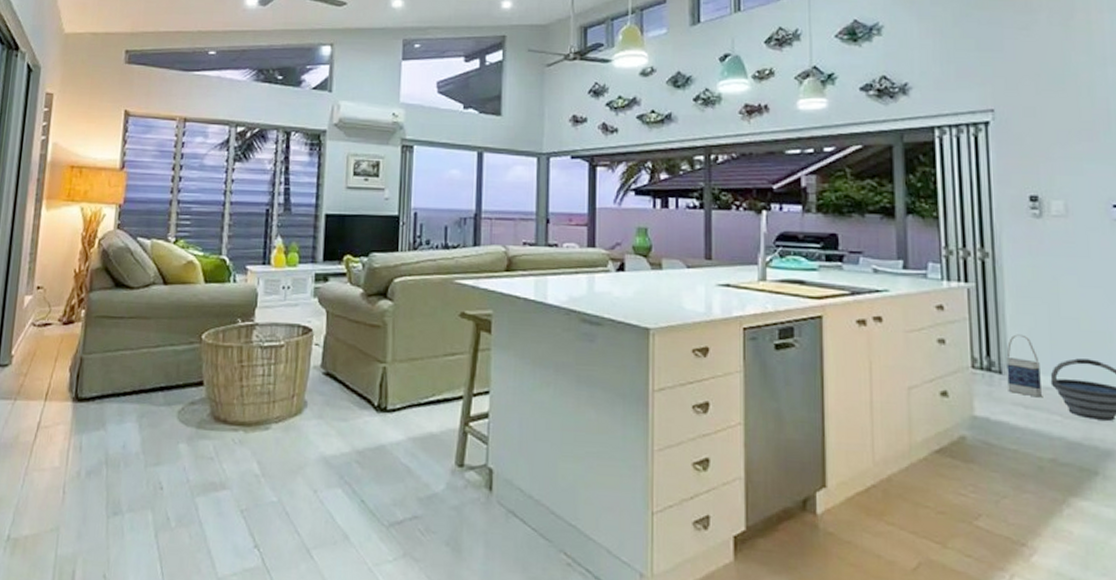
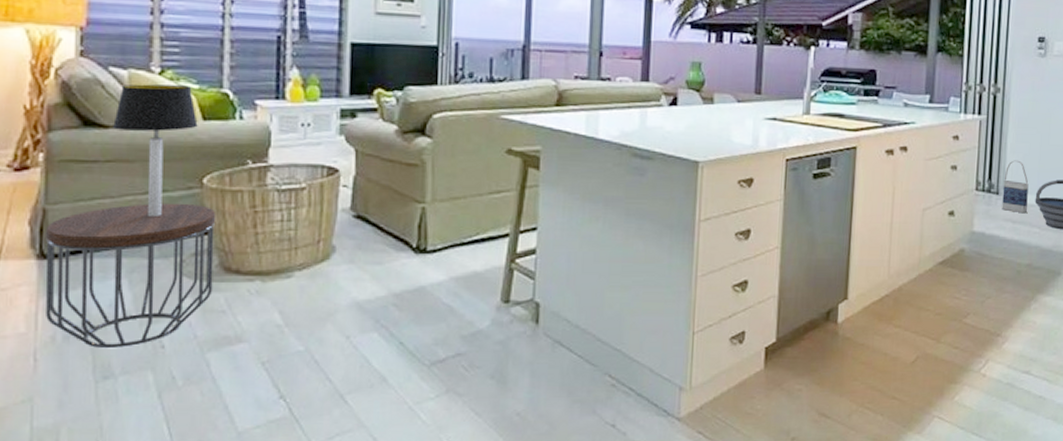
side table: none [75,355,210,487] -> present [45,202,215,348]
table lamp: none [137,251,201,368] -> present [113,84,198,218]

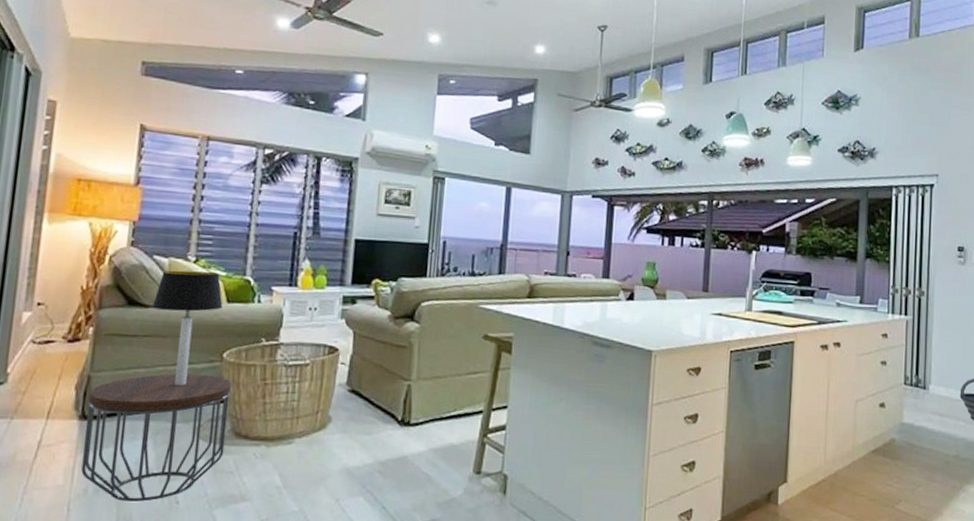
bag: present [1002,160,1029,214] -> none [929,357,953,408]

